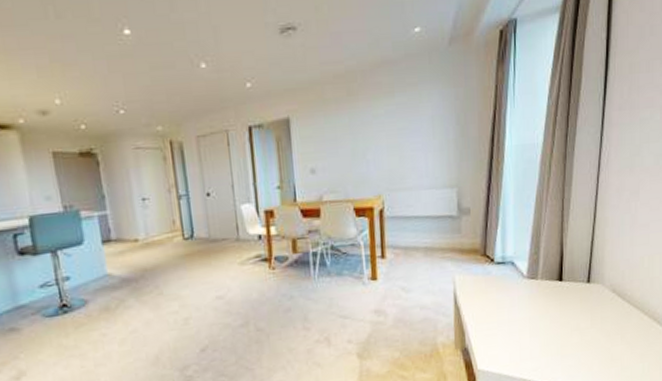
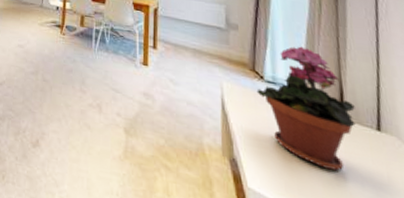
potted plant: none [487,217,572,331] -> present [256,46,356,171]

